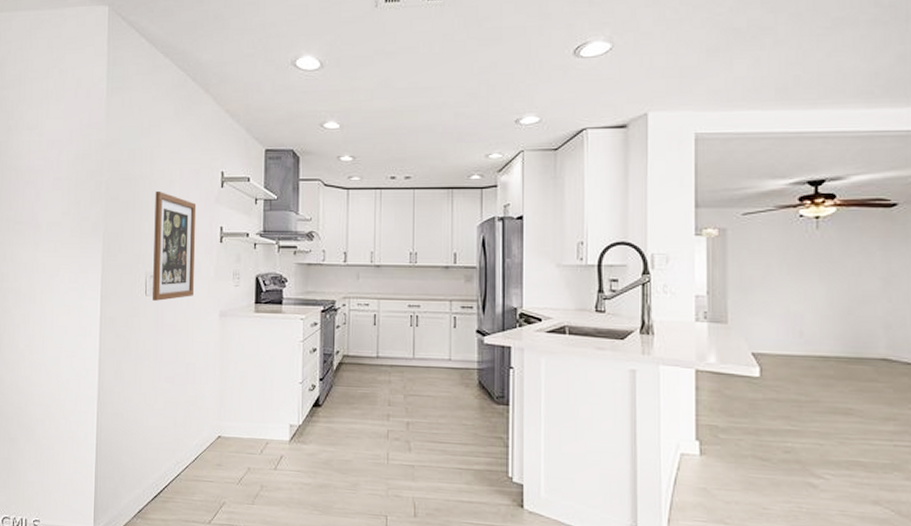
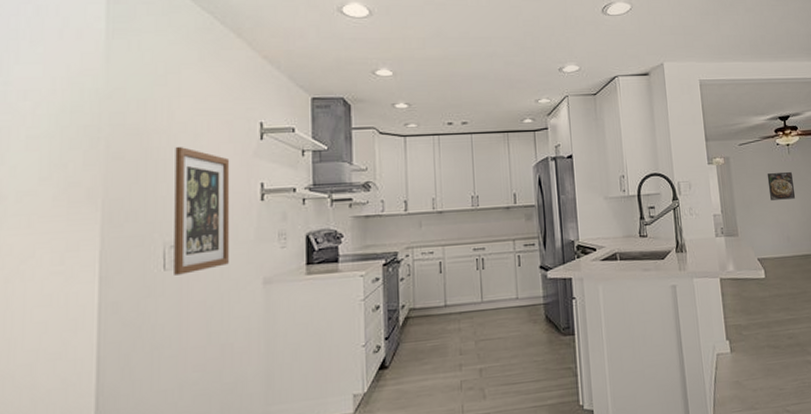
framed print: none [779,252,820,286] -> present [767,172,796,200]

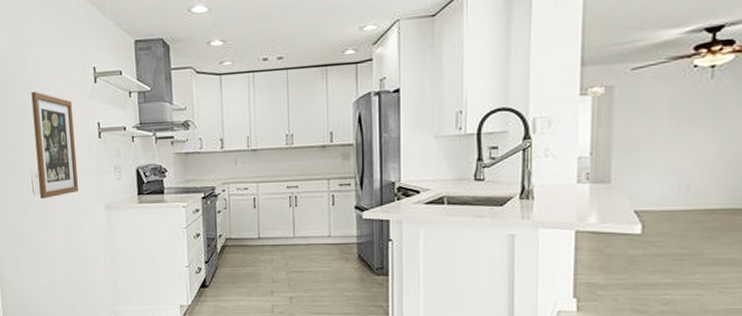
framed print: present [767,172,796,200] -> none [668,103,712,140]

